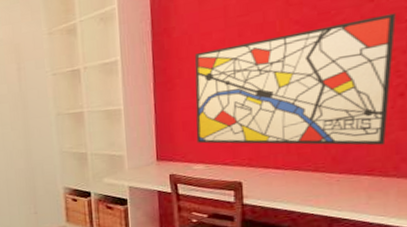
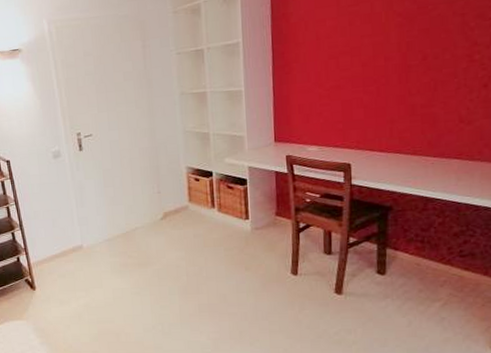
wall art: present [194,13,396,146] -> none [310,11,482,132]

